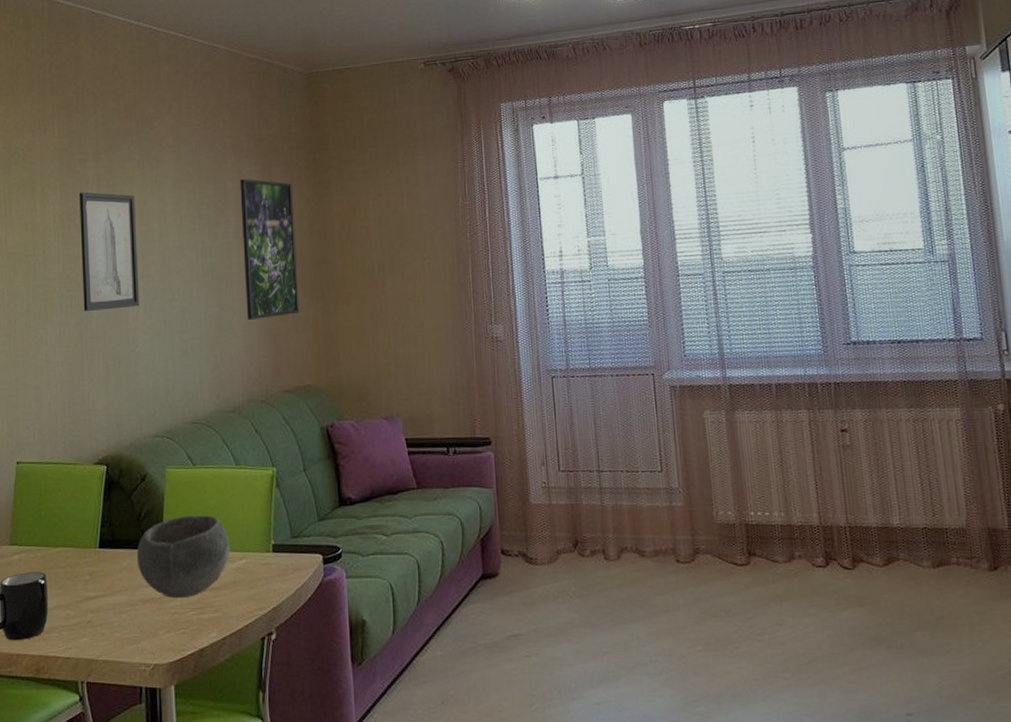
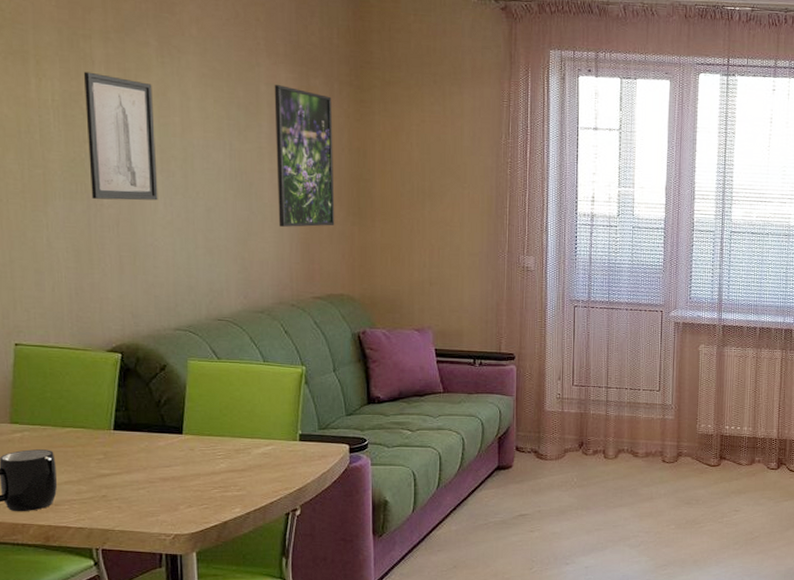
bowl: present [136,515,230,599] -> none [155,405,256,478]

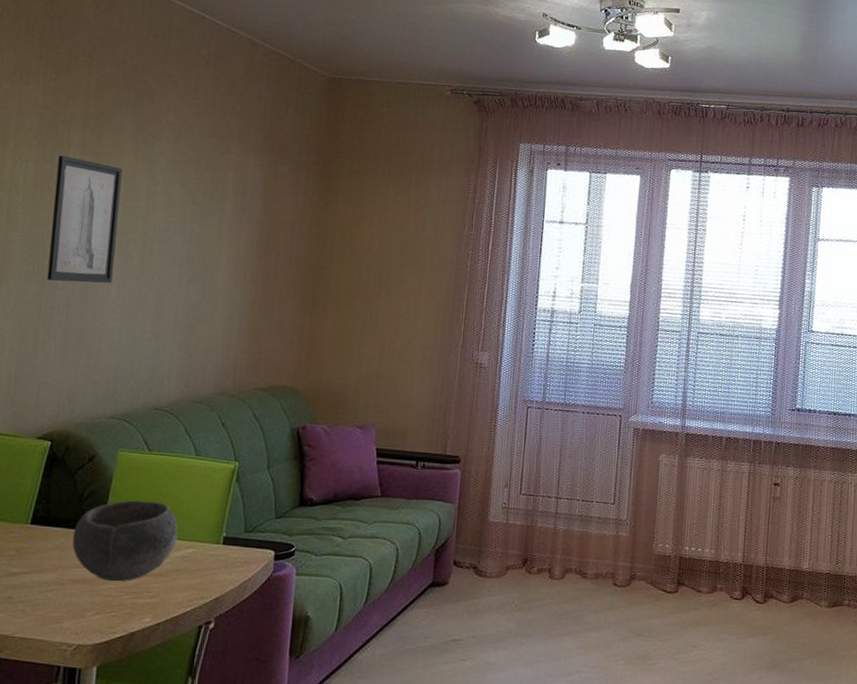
bowl: none [155,405,256,478] -> present [72,500,178,582]
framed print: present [274,85,335,227] -> none [229,172,297,315]

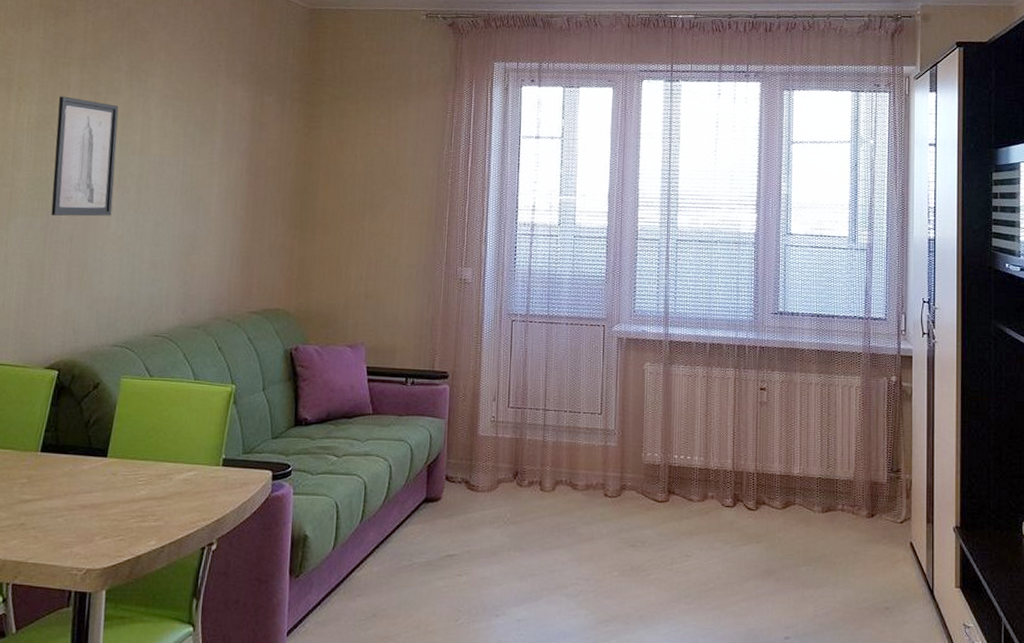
bowl: present [72,500,178,582] -> none [80,425,180,506]

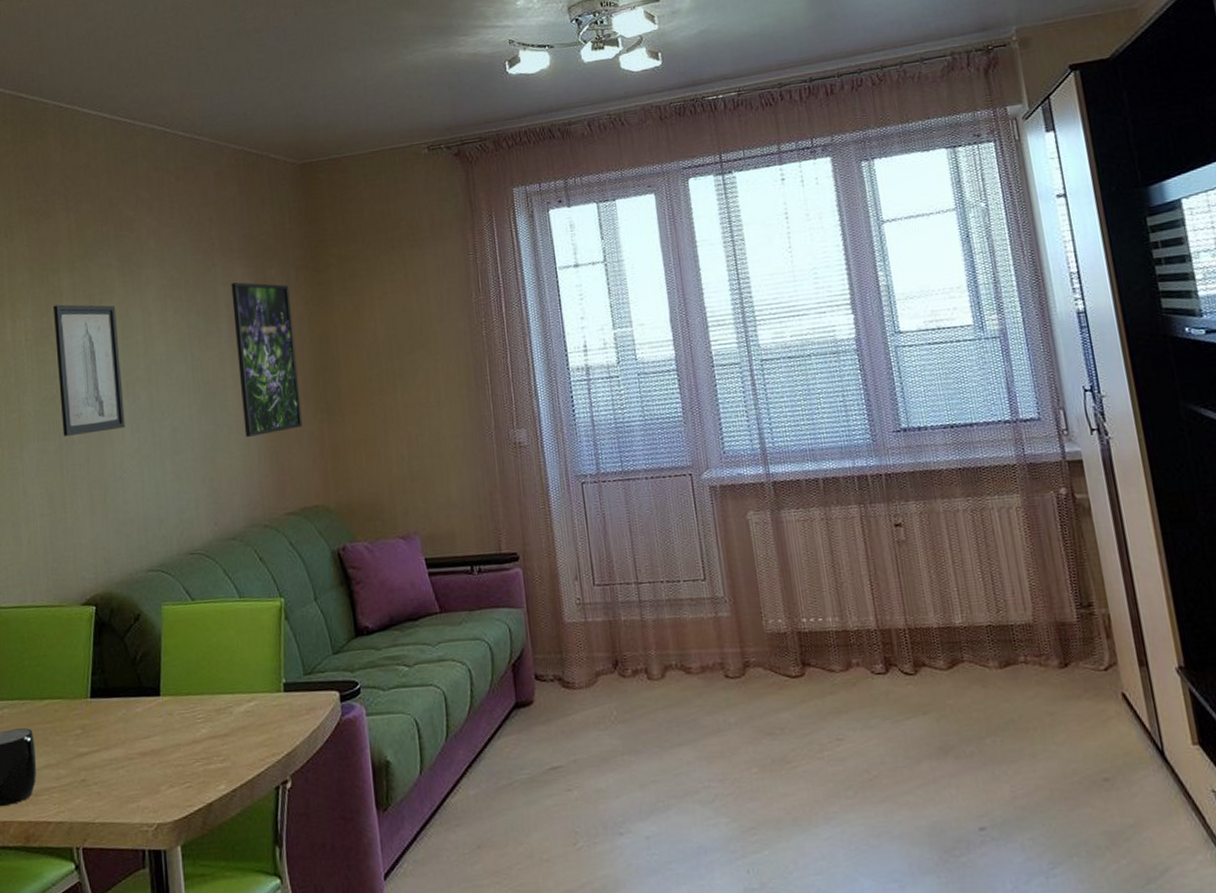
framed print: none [222,103,283,241] -> present [231,282,303,437]

